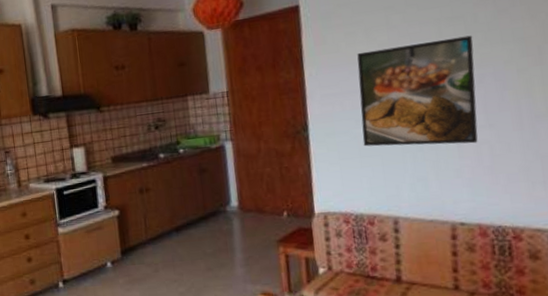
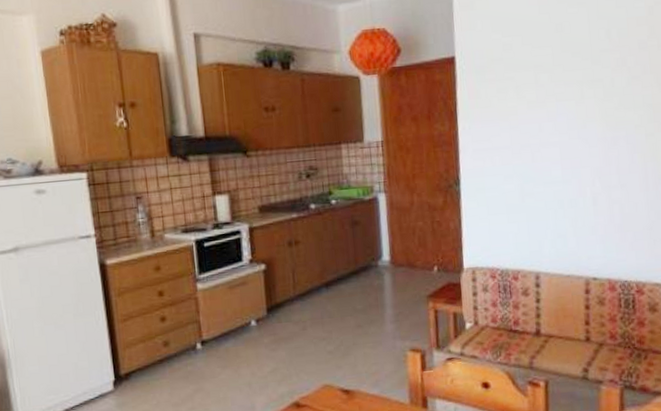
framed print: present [357,35,478,147] -> none [508,99,611,203]

